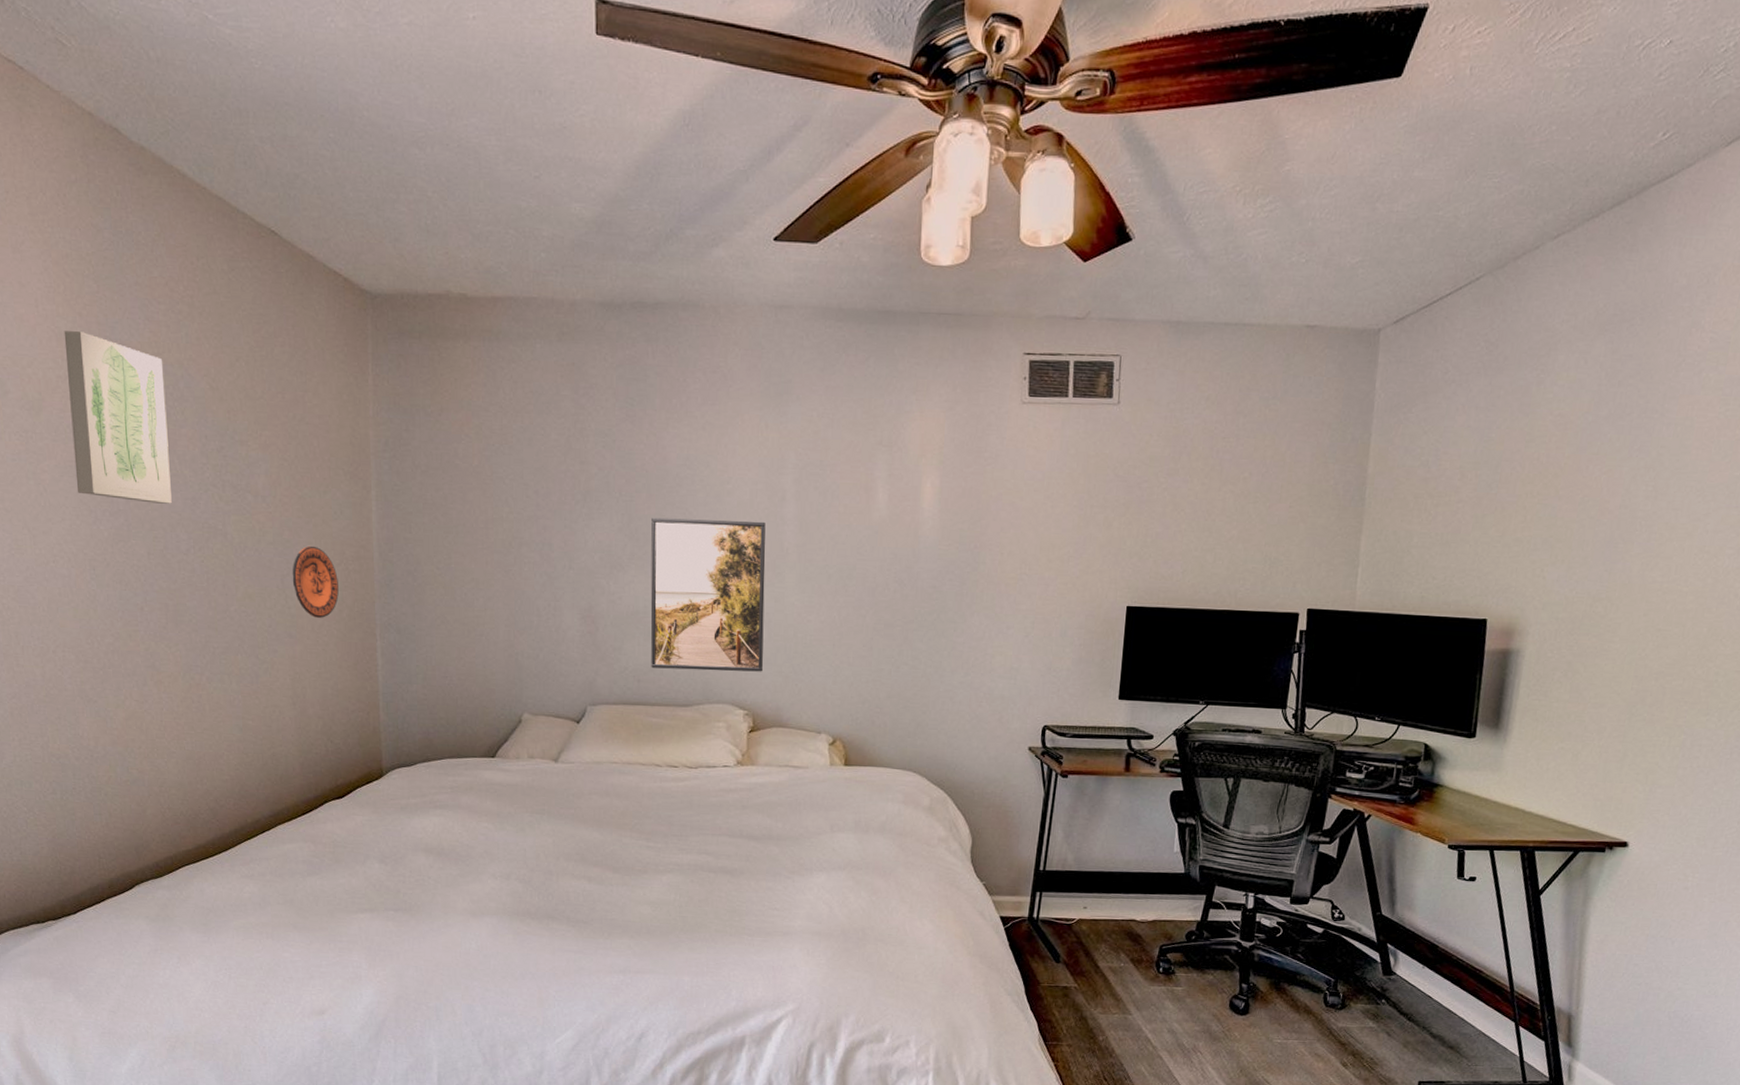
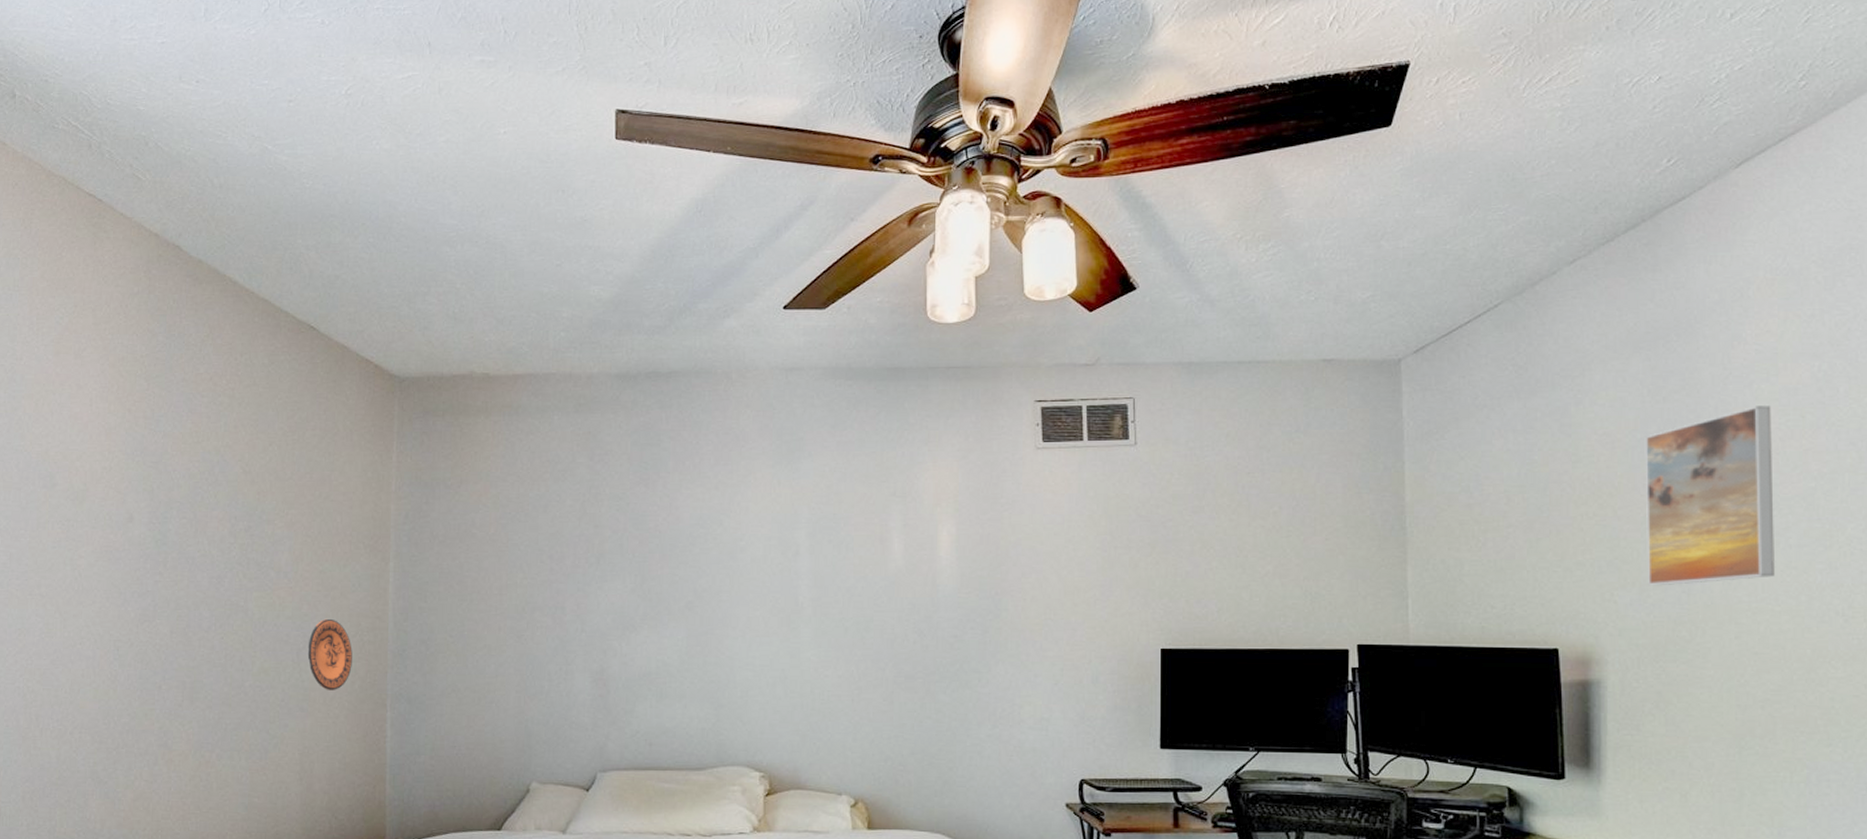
wall art: present [64,331,172,504] -> none [109,426,201,583]
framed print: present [650,517,766,672] -> none [663,576,780,732]
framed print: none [1576,394,1715,564] -> present [1644,406,1775,586]

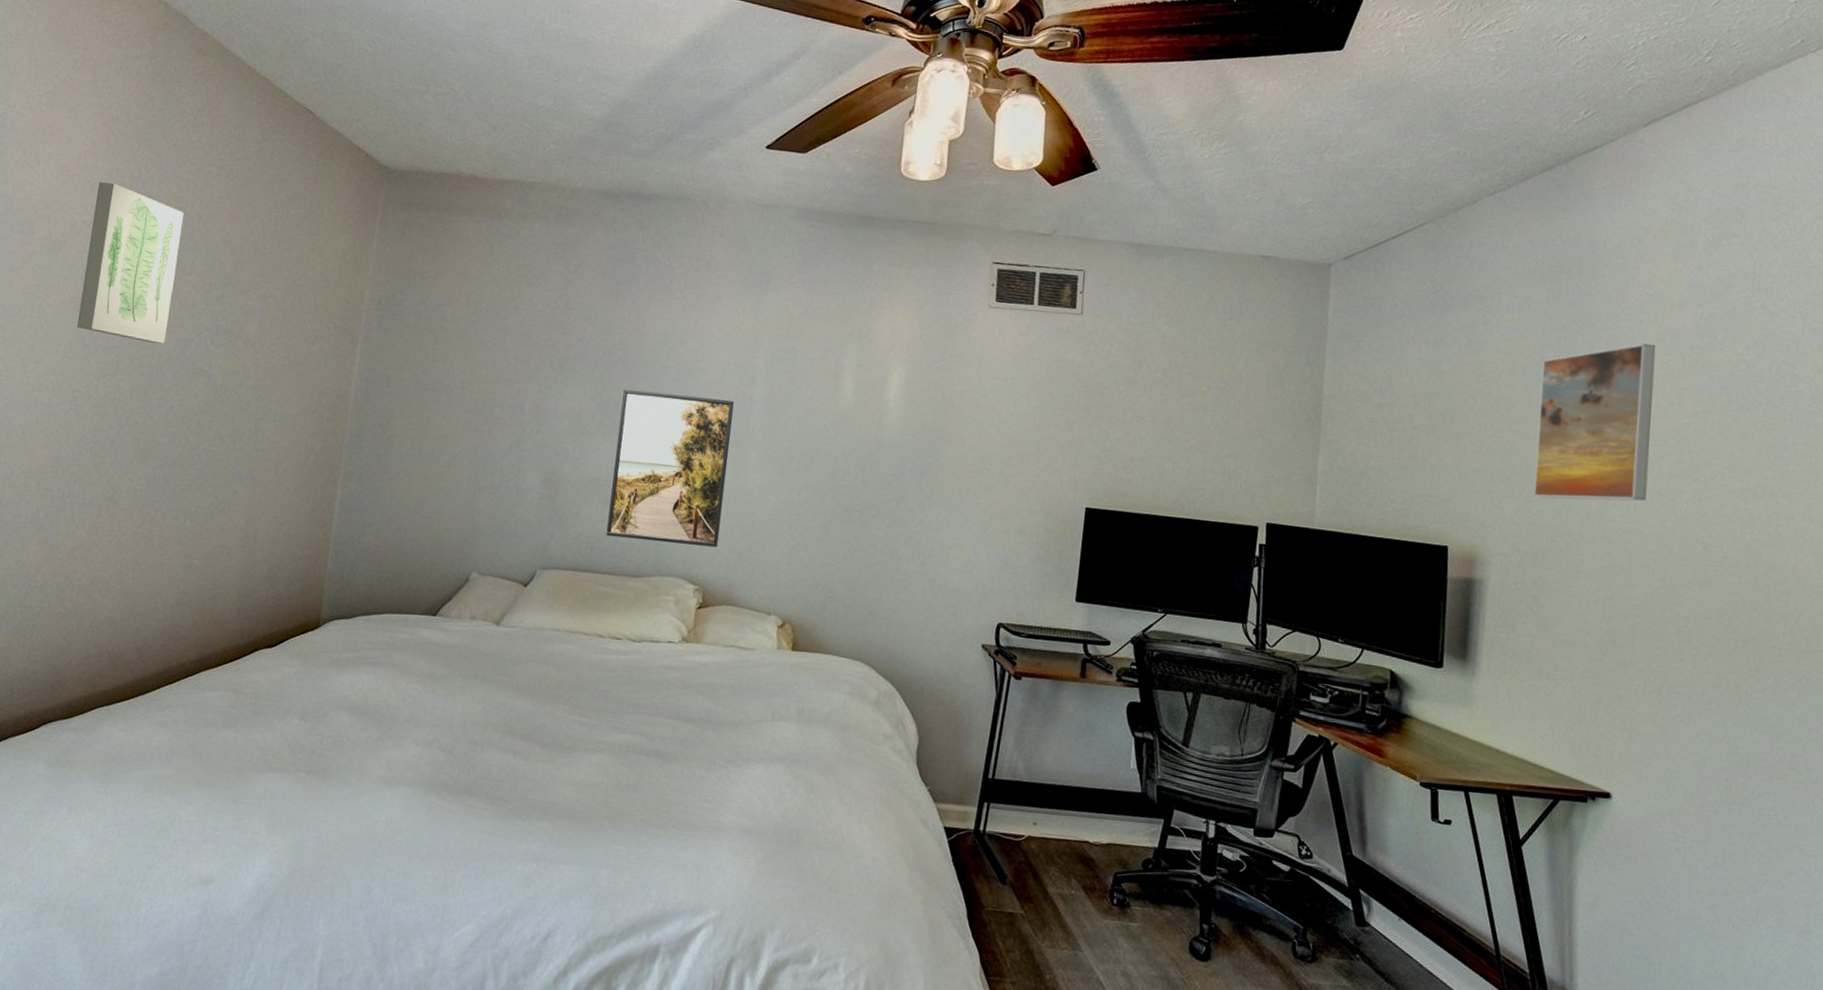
wall art: none [109,426,201,583] -> present [76,182,184,344]
decorative plate: present [307,618,352,690] -> none [265,392,311,463]
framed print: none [663,576,780,732] -> present [606,389,734,548]

